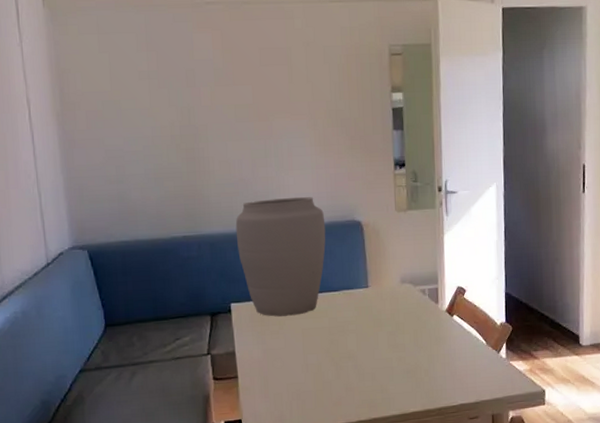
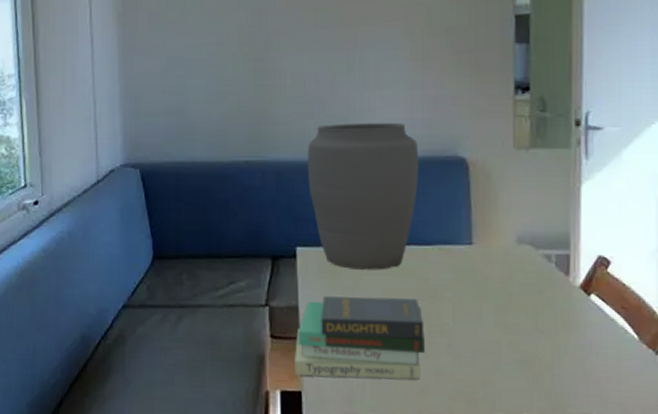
books: none [234,334,337,408] -> present [295,296,425,380]

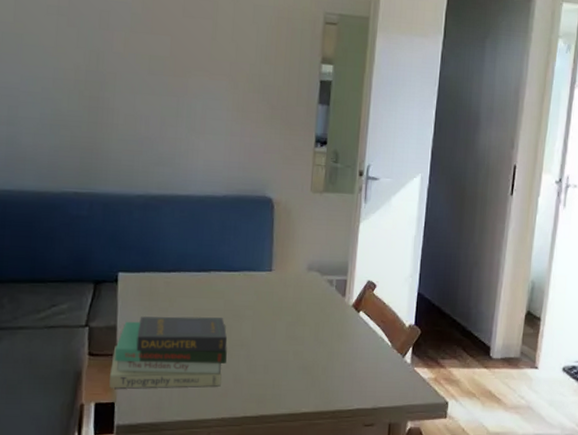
vase: present [307,122,419,270] -> none [133,162,234,293]

